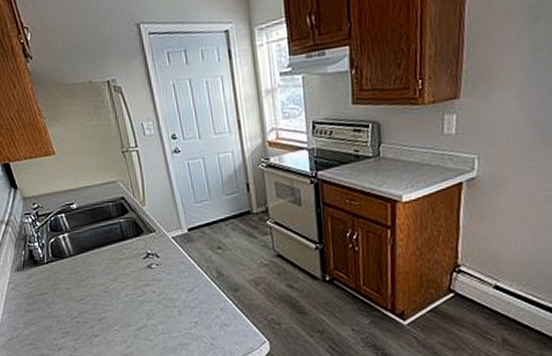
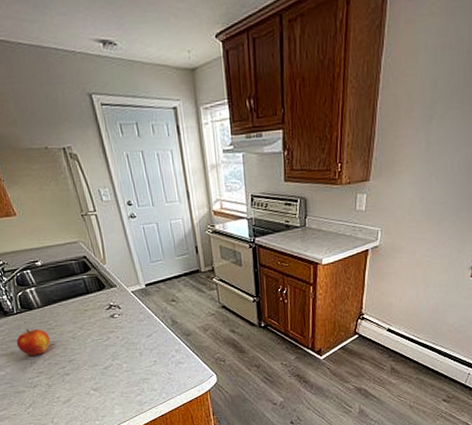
apple: none [44,281,80,312] -> present [16,329,51,355]

